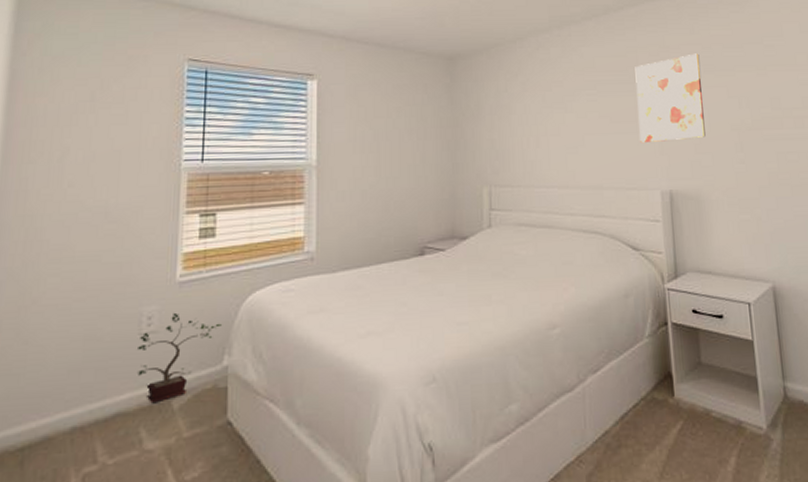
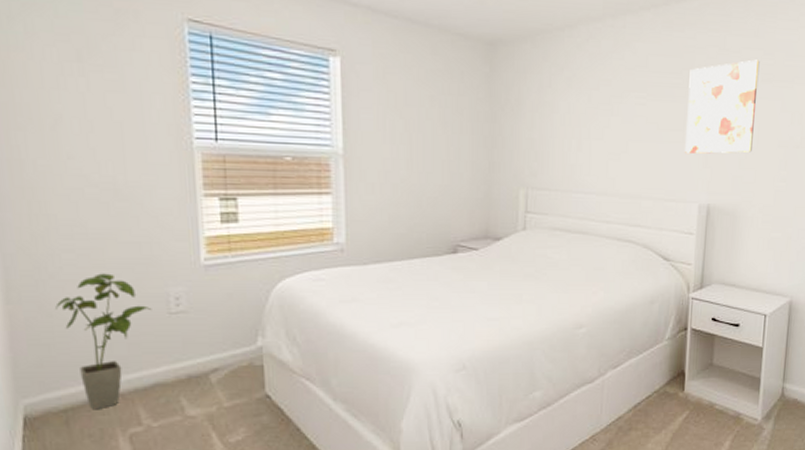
house plant: none [32,295,124,447] -> present [55,273,152,410]
potted plant: present [137,312,221,404] -> none [169,294,252,377]

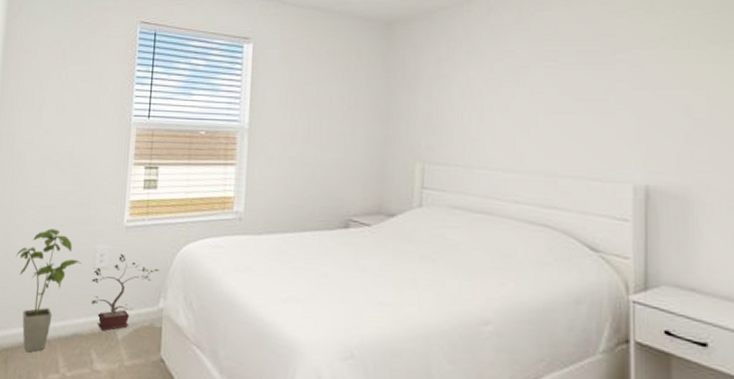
potted plant: none [169,294,252,377] -> present [90,253,159,331]
wall art: present [685,59,760,155] -> none [610,19,702,127]

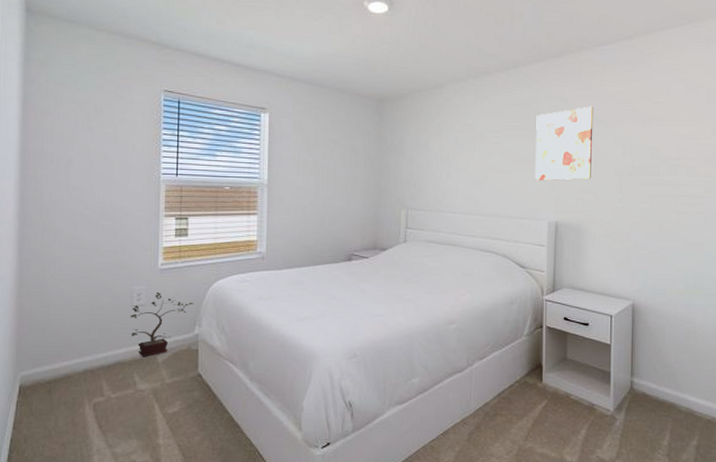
house plant: present [16,228,82,353] -> none [52,274,120,382]
wall art: none [610,19,702,127] -> present [535,106,594,181]

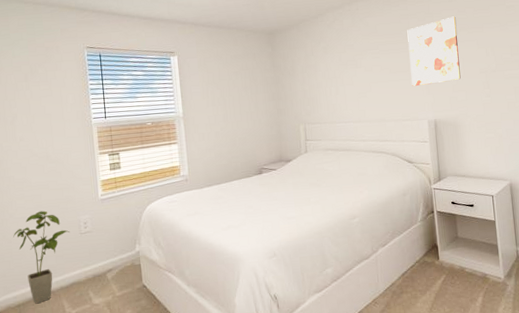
house plant: none [52,274,120,382] -> present [13,210,70,304]
potted plant: present [130,292,193,357] -> none [80,219,132,276]

